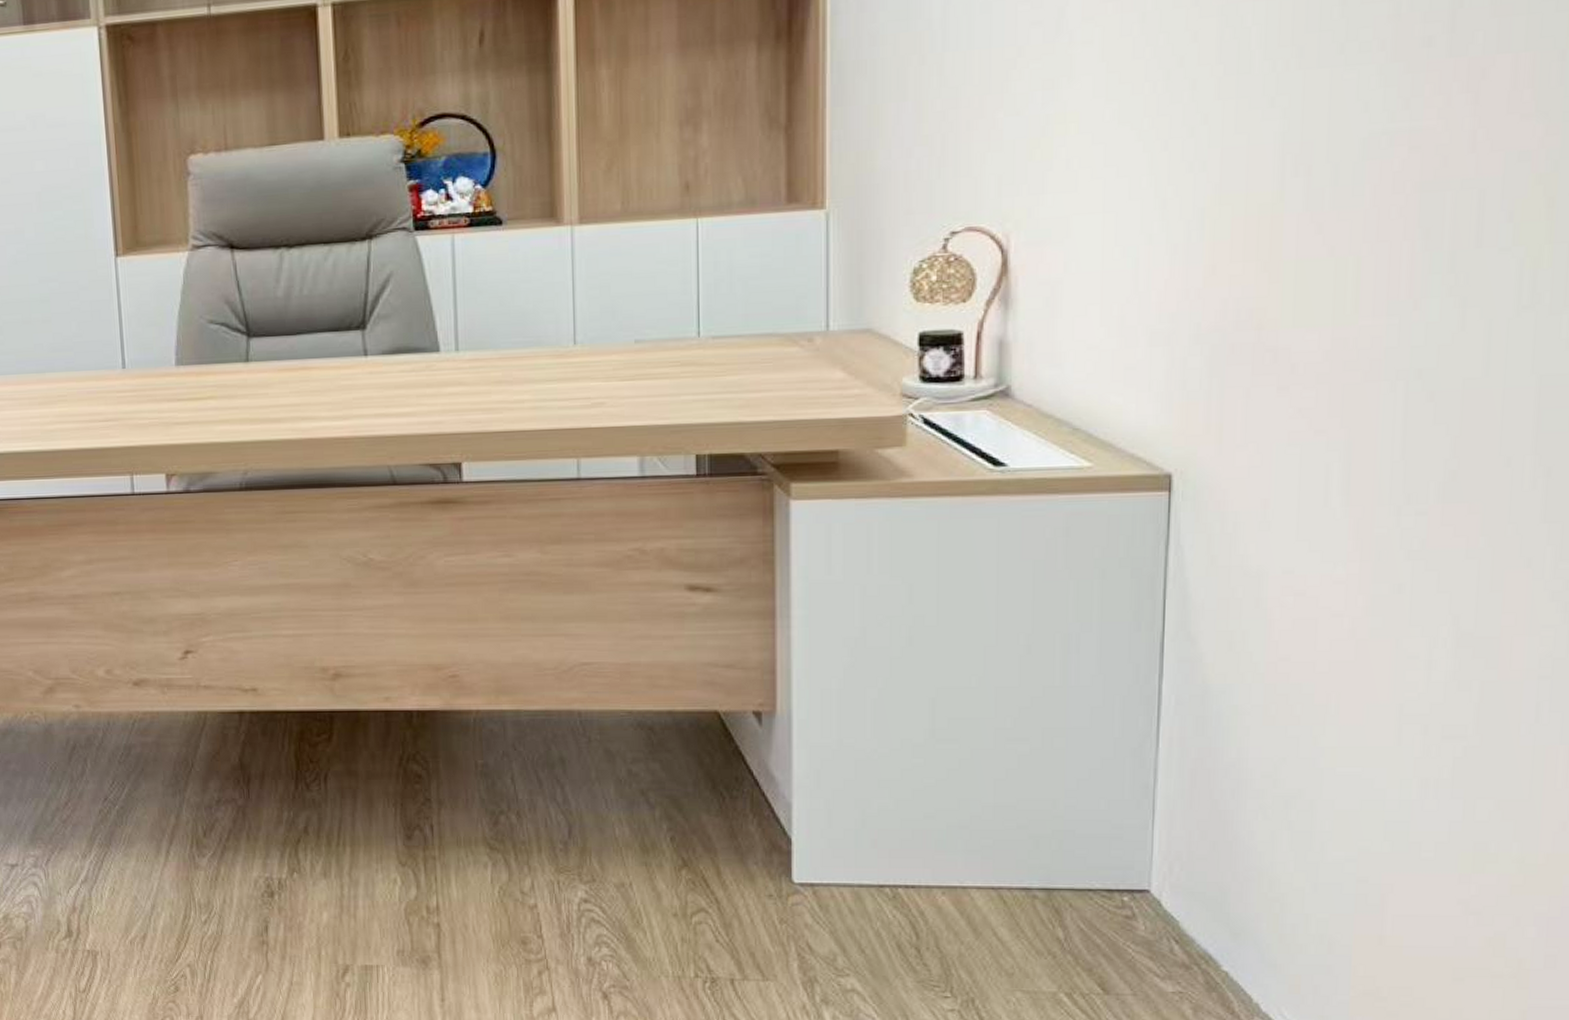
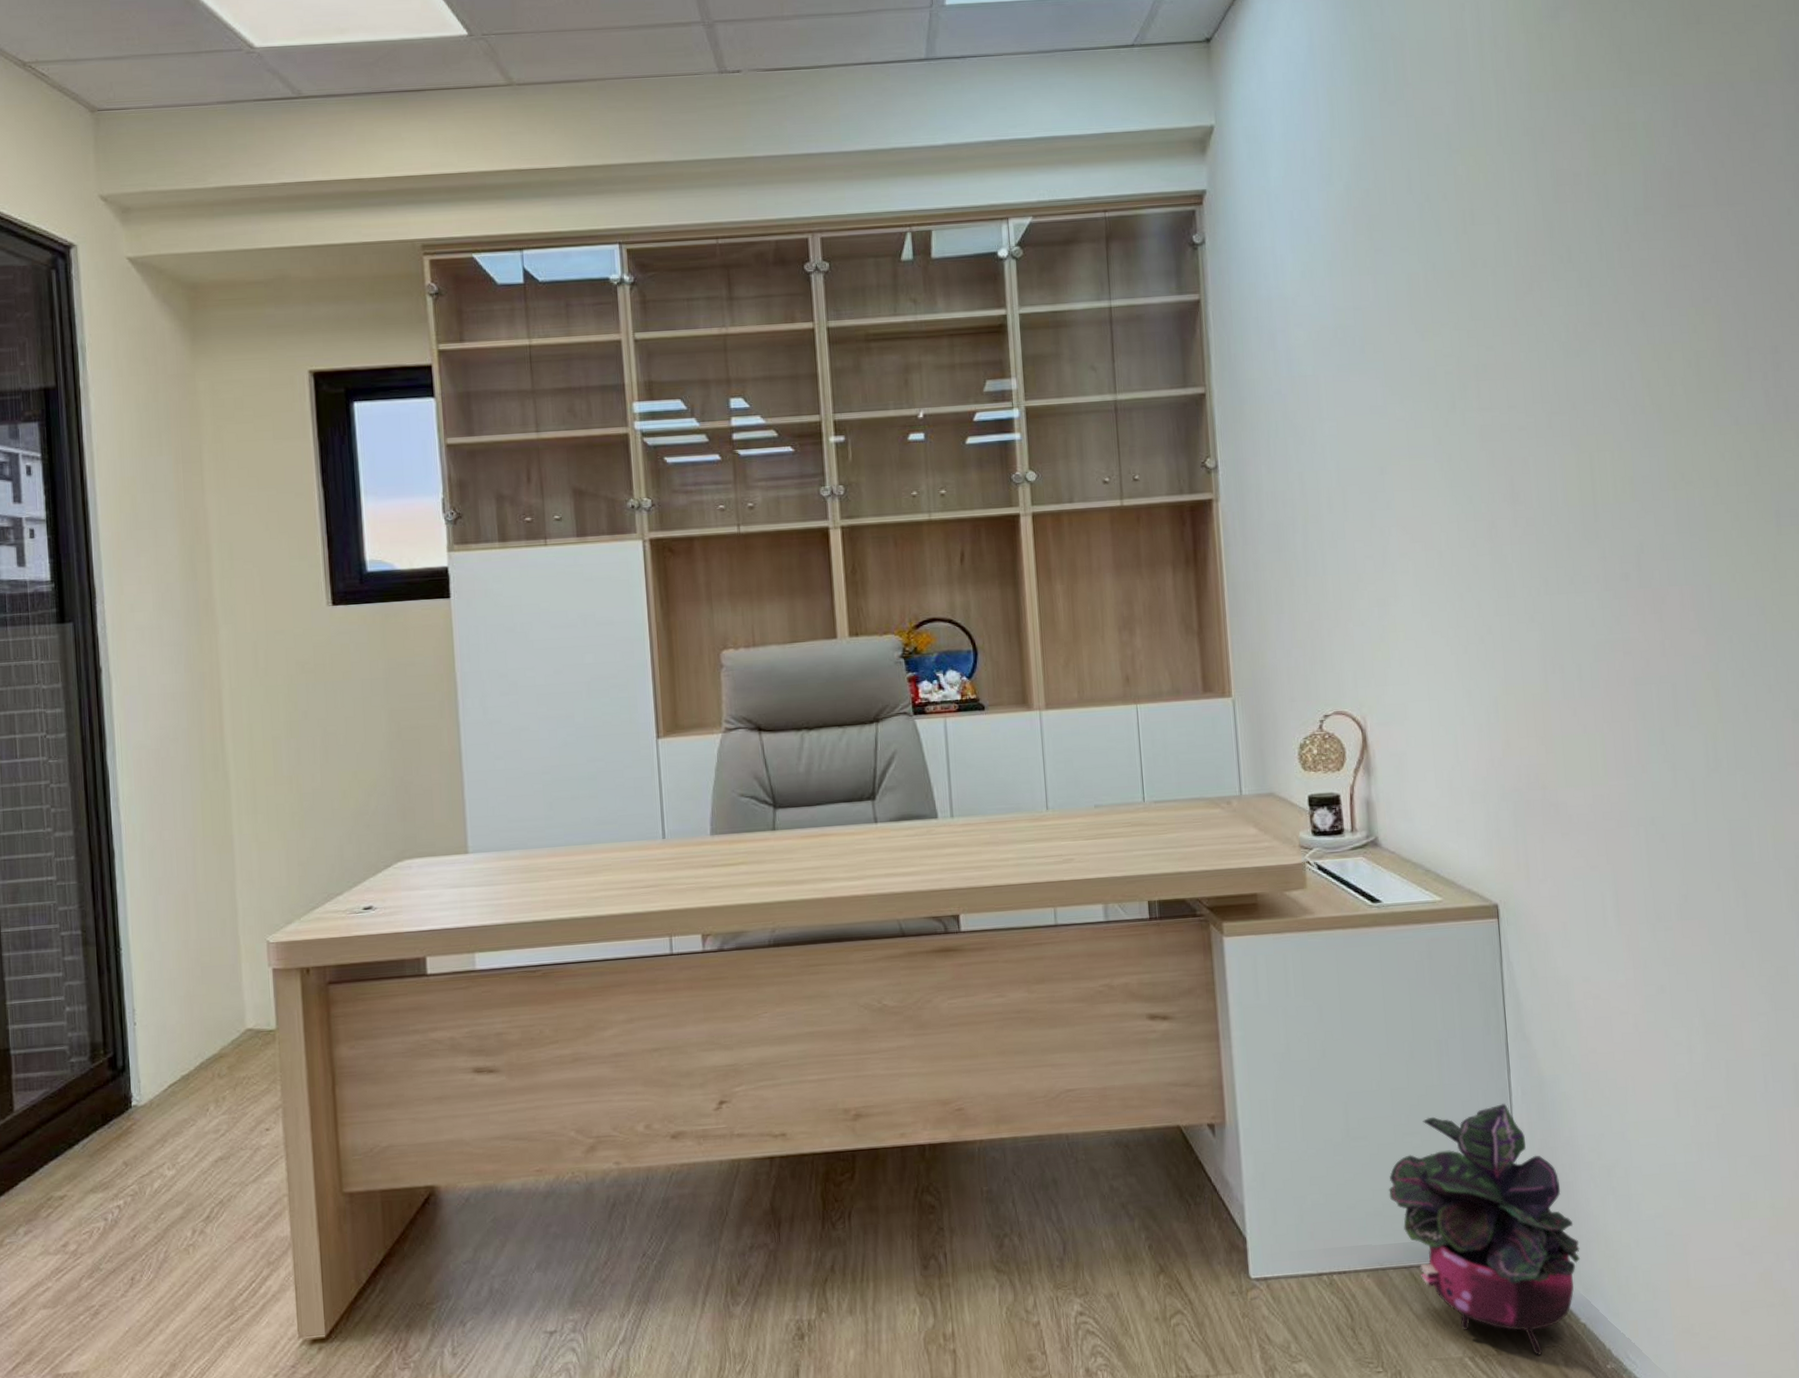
potted plant: none [980,713,1233,1000] -> present [1388,1103,1581,1355]

